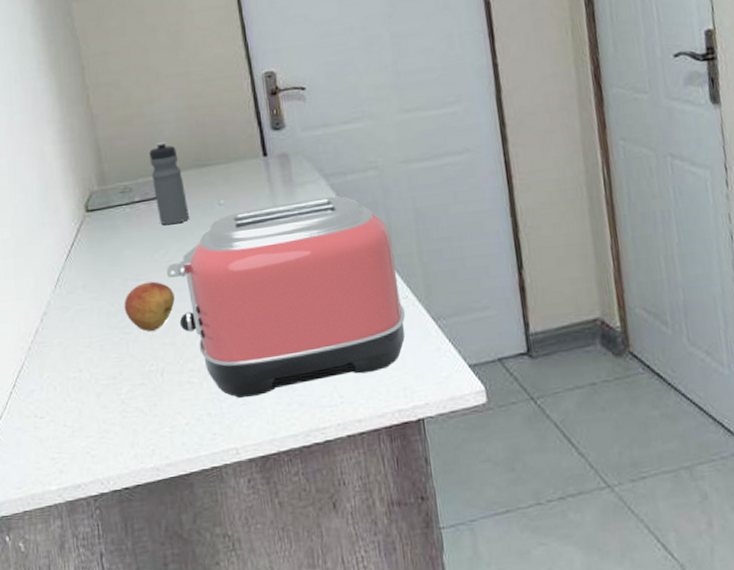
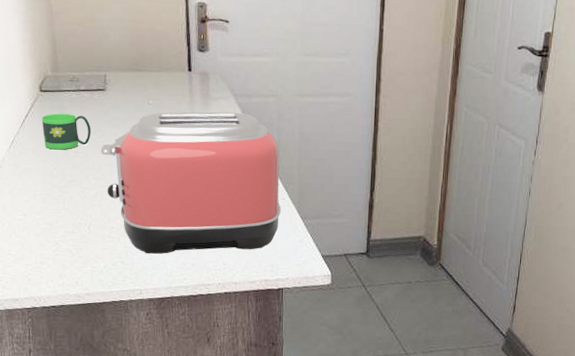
mug: none [90,233,153,282] -> present [41,113,91,150]
fruit: present [124,281,175,332] -> none [64,155,105,193]
water bottle: present [149,141,190,225] -> none [96,44,124,114]

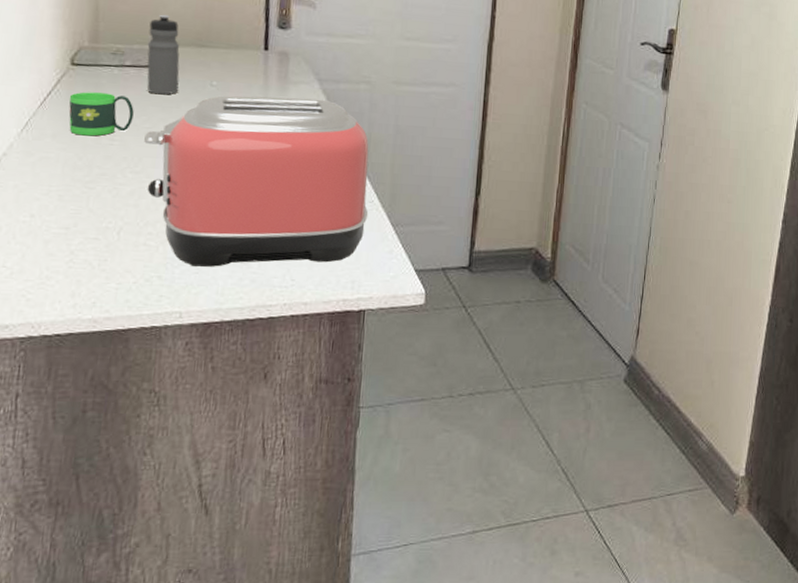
water bottle: none [96,44,124,114] -> present [147,14,180,95]

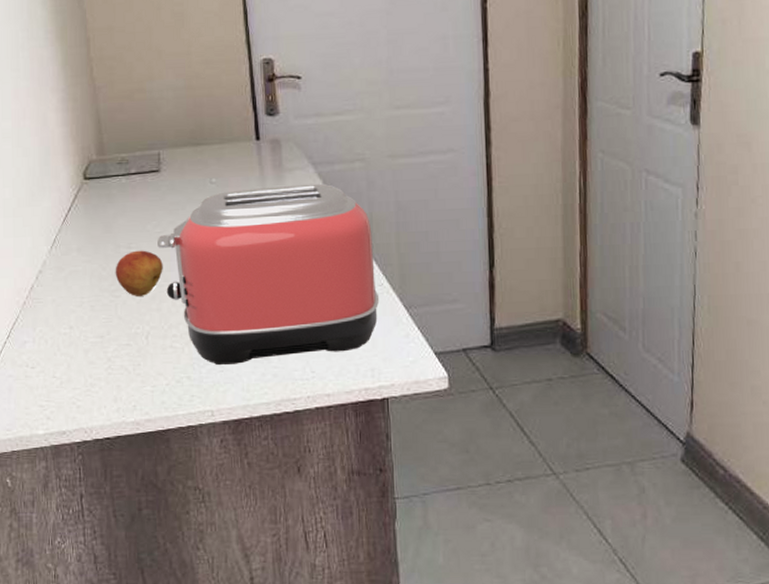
mug: present [68,92,134,136] -> none [87,203,145,247]
fruit: none [92,143,148,190] -> present [115,250,163,296]
water bottle: present [147,14,180,95] -> none [147,117,182,198]

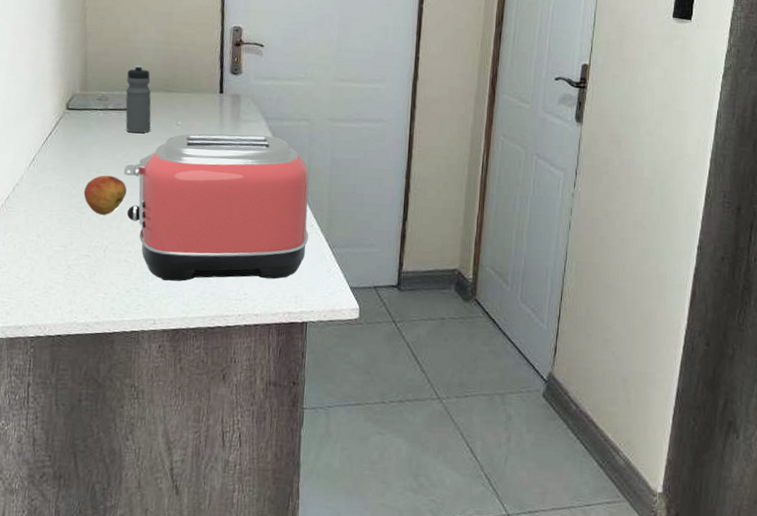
water bottle: none [147,117,182,198] -> present [125,65,152,134]

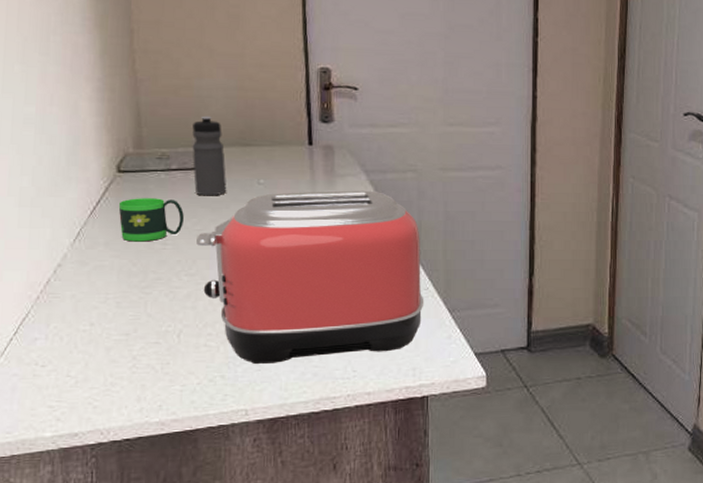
mug: none [65,132,116,169] -> present [118,198,184,242]
fruit: present [83,175,127,215] -> none [146,247,201,294]

